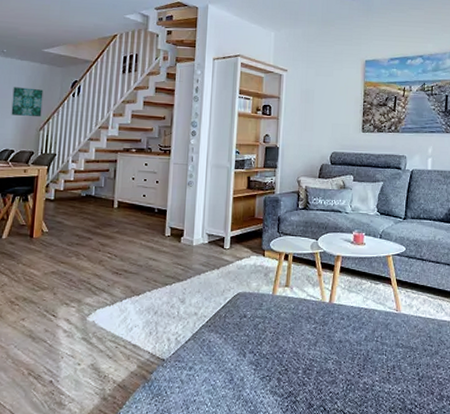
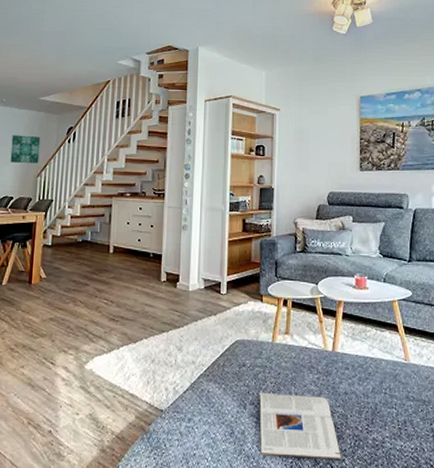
magazine: none [258,341,334,402] -> present [259,392,342,460]

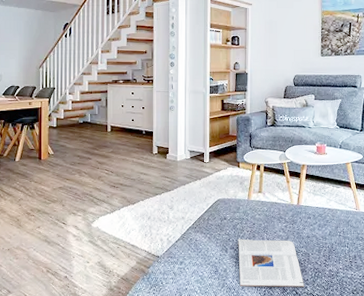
wall art: present [10,135,41,164] -> none [14,31,40,57]

